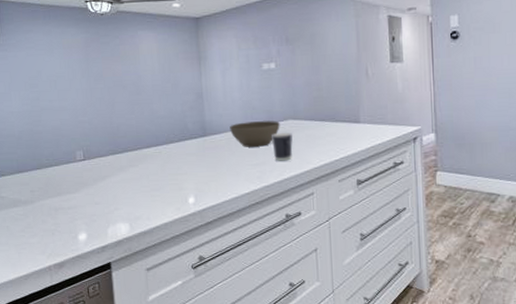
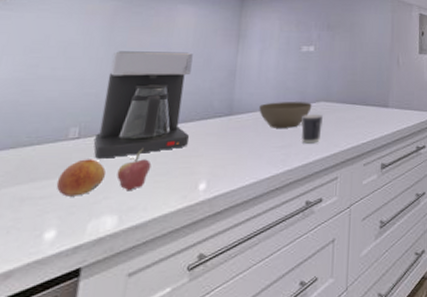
fruit: none [77,177,112,208] -> present [56,159,107,197]
coffee maker: none [93,78,172,177] -> present [94,51,193,159]
fruit: none [120,167,146,203] -> present [116,148,152,190]

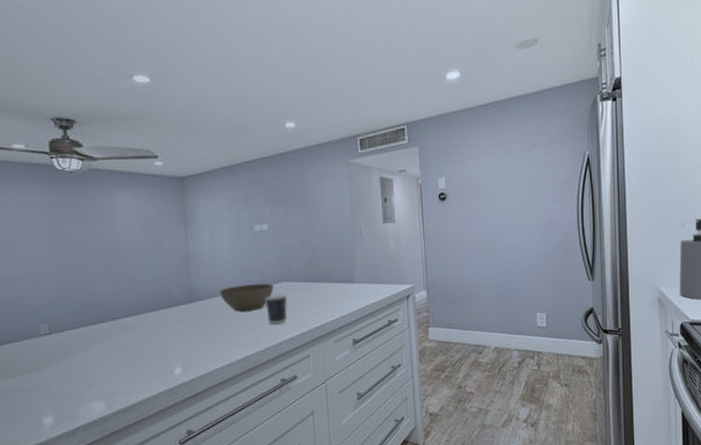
fruit: present [56,159,107,197] -> none [41,352,85,387]
coffee maker: present [94,51,193,159] -> none [60,241,156,352]
fruit: present [116,148,152,190] -> none [94,339,126,378]

